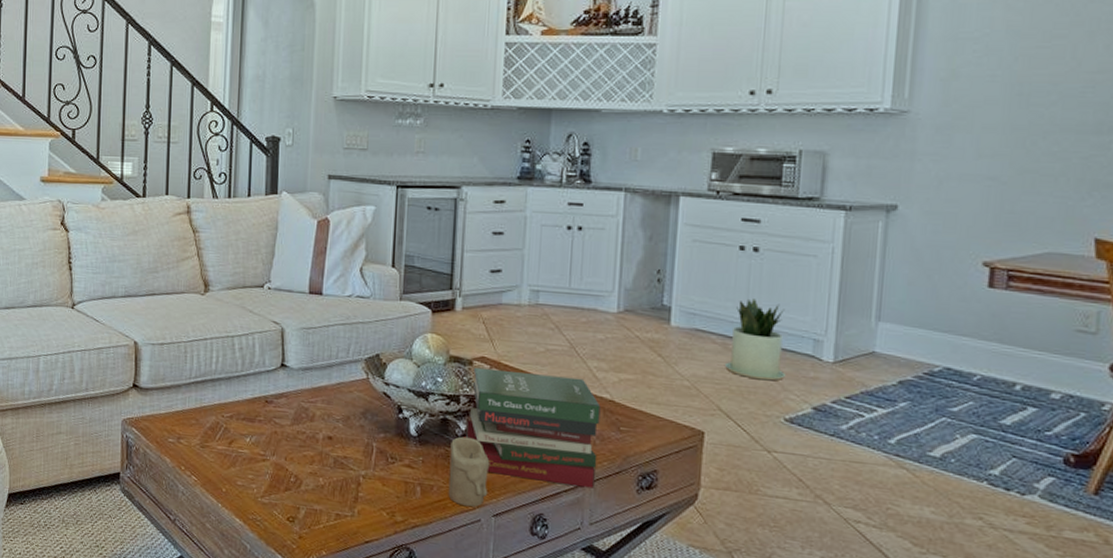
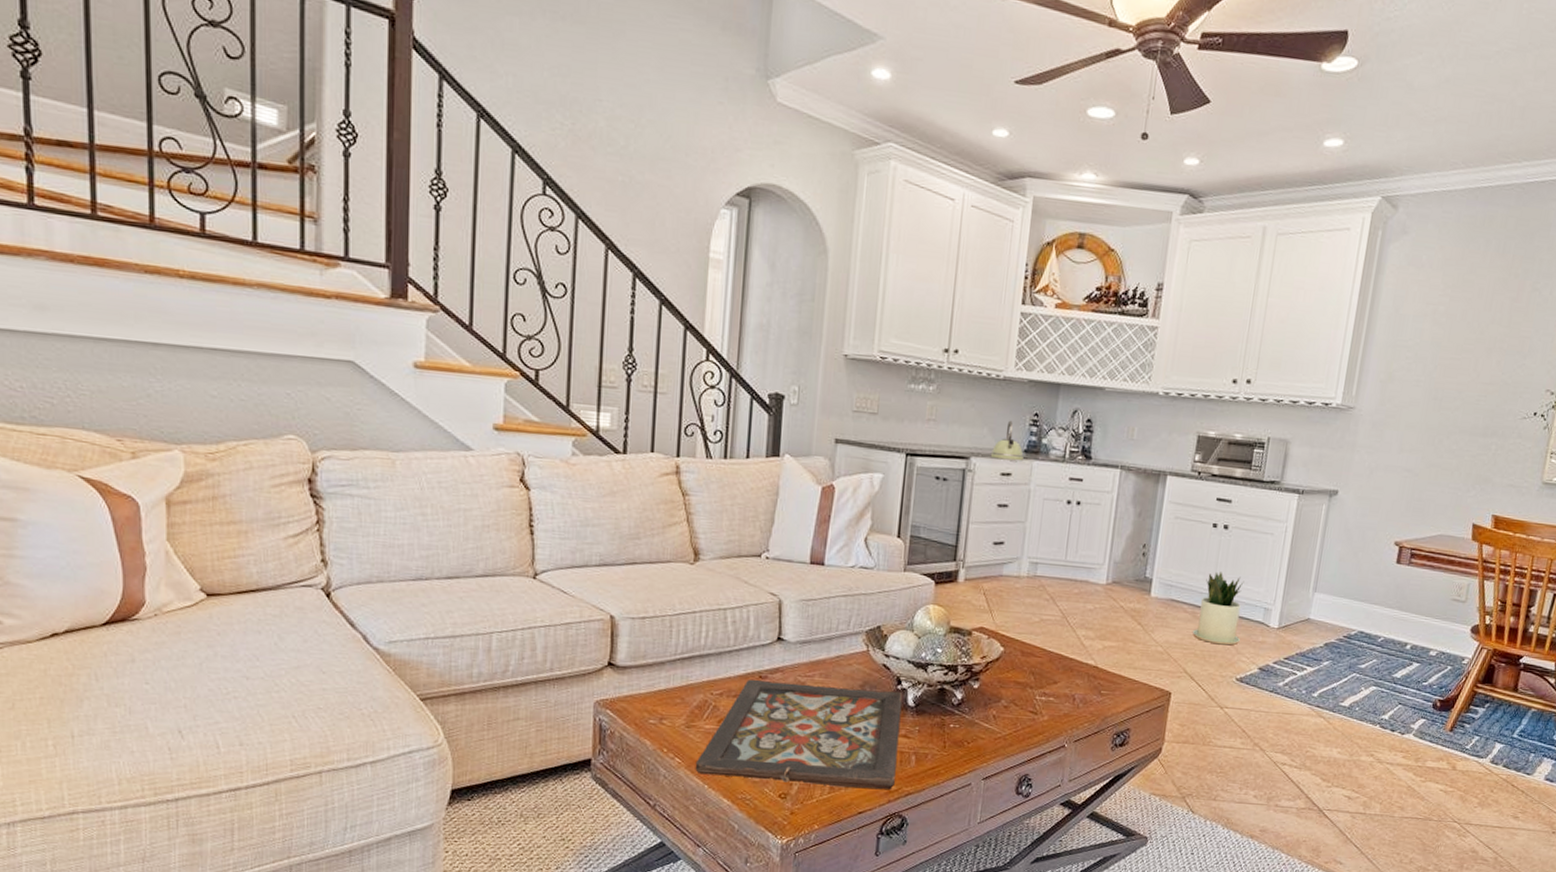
decorative tray: none [209,403,405,521] -> present [695,679,903,790]
candle: present [448,436,490,507] -> none [941,705,983,773]
books: present [466,367,601,489] -> none [961,637,1086,748]
kettle: none [481,148,517,188] -> present [990,420,1024,462]

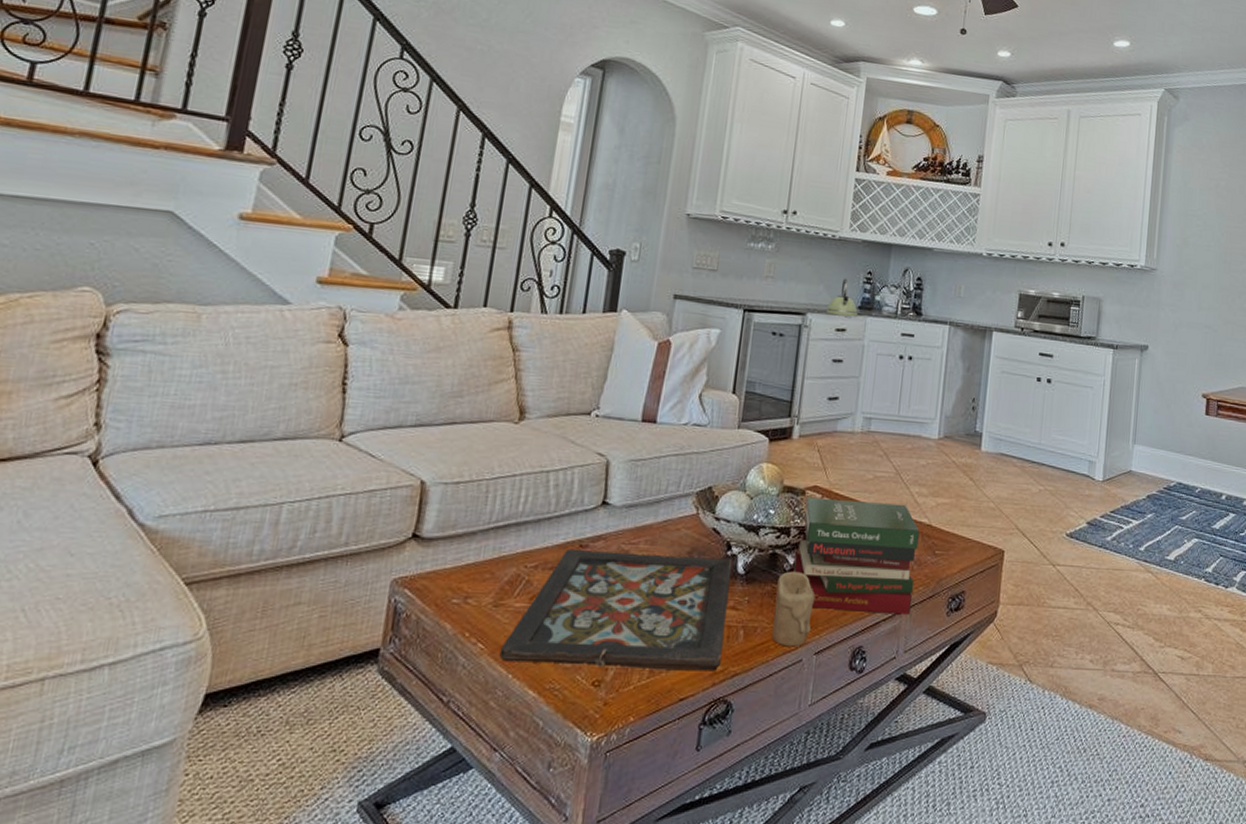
candle: none [941,705,983,773] -> present [771,571,816,647]
books: none [961,637,1086,748] -> present [793,497,920,615]
planter: present [1193,571,1244,646] -> none [1023,425,1069,500]

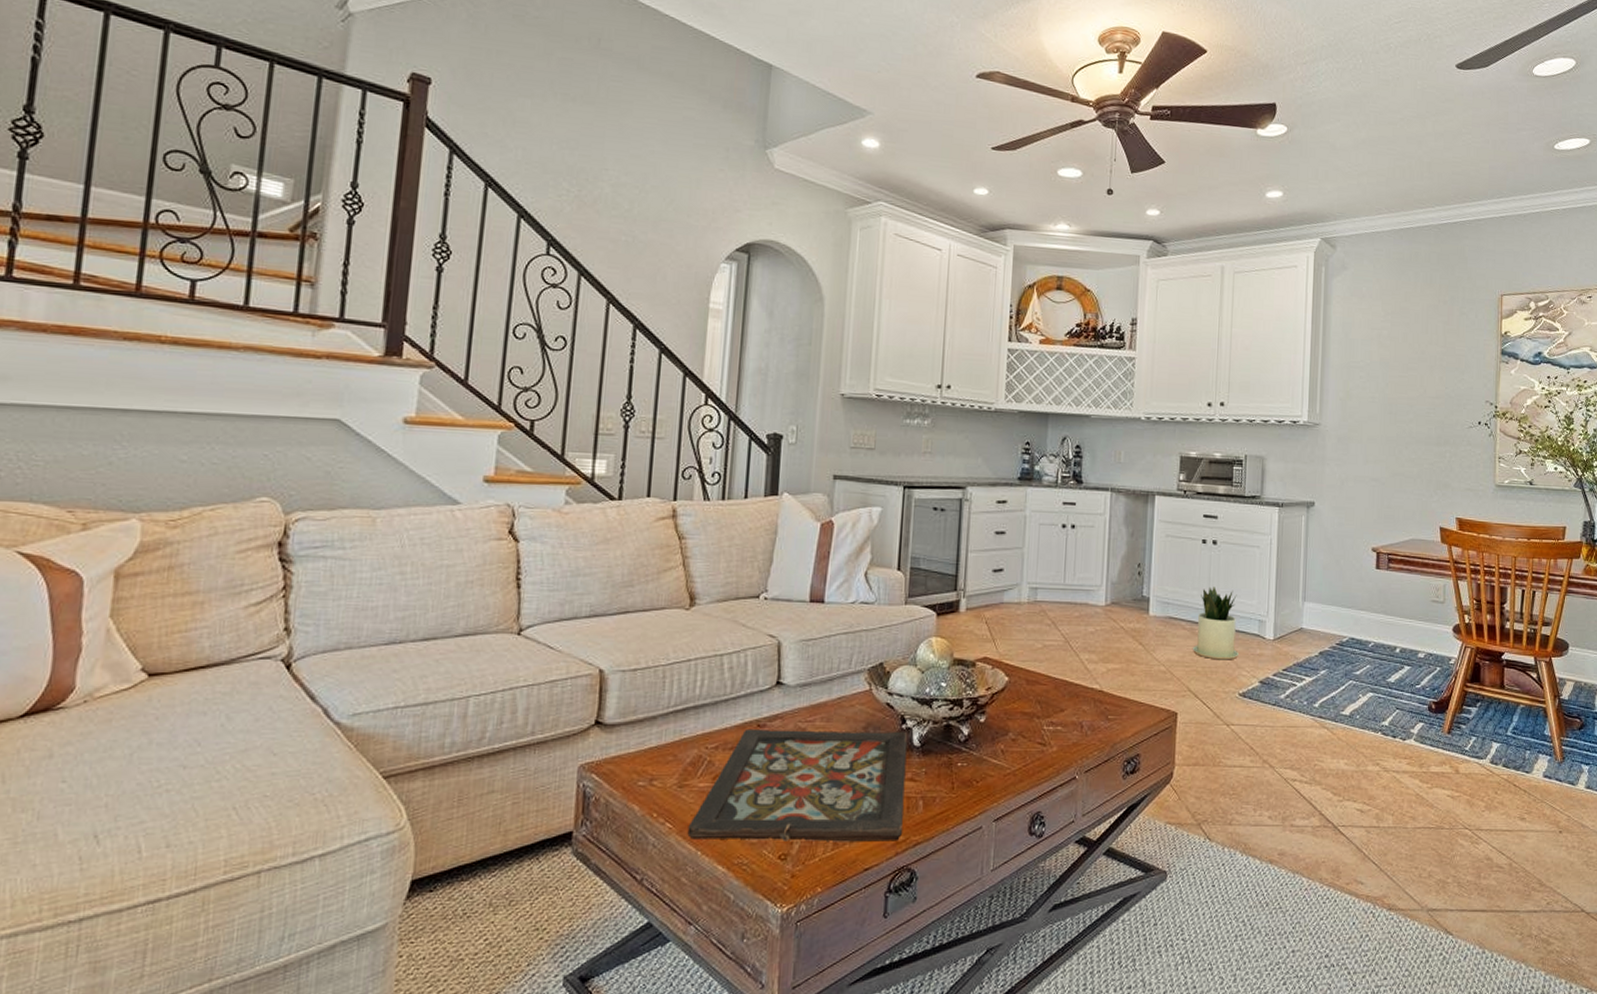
candle: present [771,571,816,647] -> none [950,741,992,815]
books: present [793,497,920,615] -> none [968,668,1092,779]
kettle: present [825,278,858,318] -> none [985,450,1018,489]
planter: none [1023,425,1069,500] -> present [1193,586,1240,660]

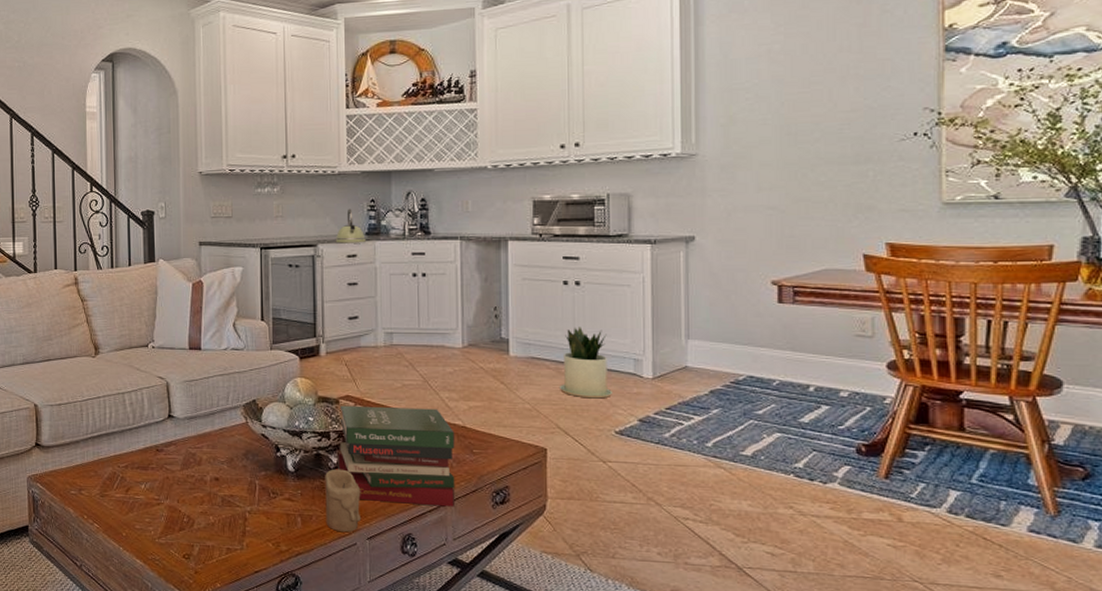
decorative tray: present [687,728,908,842] -> none [111,452,285,551]
candle: none [950,741,992,815] -> present [325,469,362,533]
books: none [968,668,1092,779] -> present [338,405,456,507]
kettle: none [985,450,1018,489] -> present [335,208,366,244]

